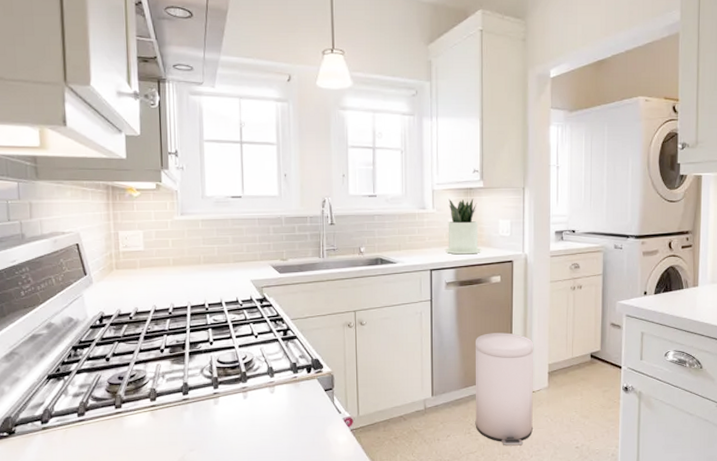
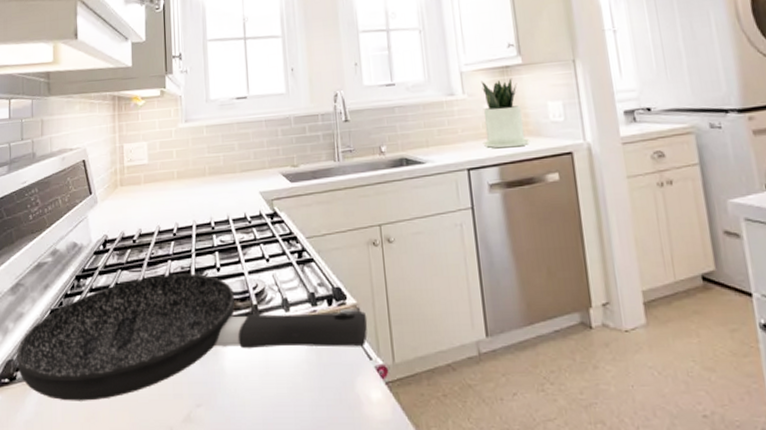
frying pan: none [14,346,339,450] -> present [16,273,368,401]
pedal bin: present [475,333,534,446] -> none [535,248,634,412]

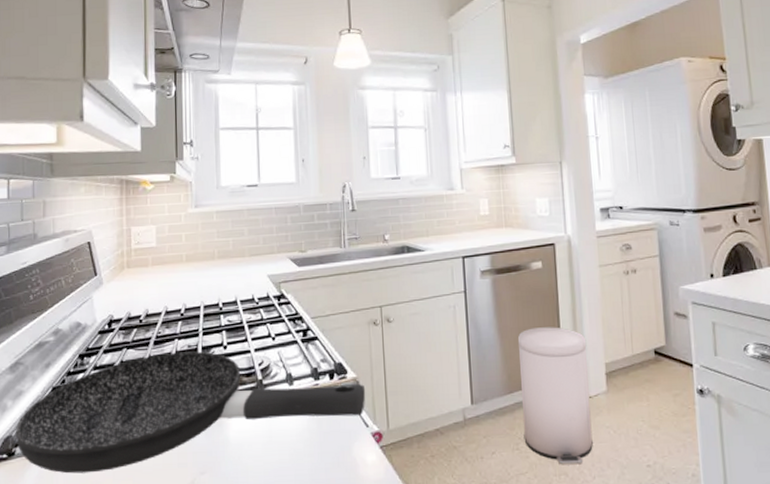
planter: present [481,78,531,149] -> none [477,176,519,239]
pedal bin: none [535,248,634,412] -> present [517,327,593,465]

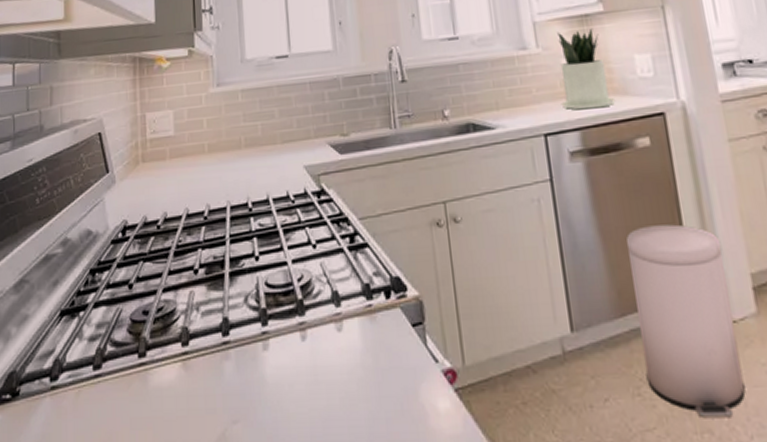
frying pan: present [15,351,366,474] -> none [19,263,433,420]
planter: none [477,176,519,239] -> present [557,28,616,110]

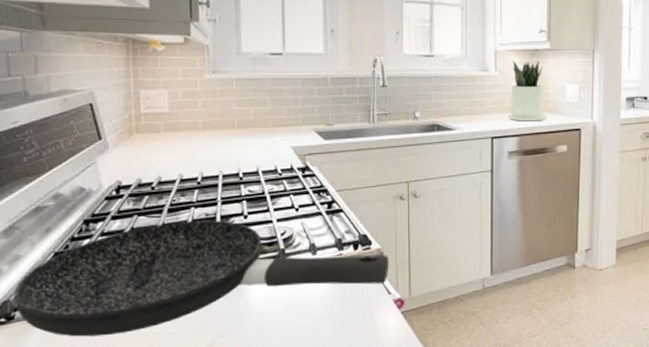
frying pan: none [19,263,433,420] -> present [13,220,390,337]
pedal bin: present [626,224,745,419] -> none [537,206,602,329]

